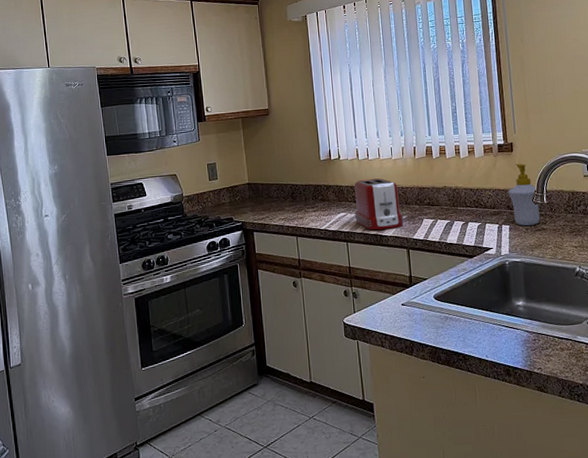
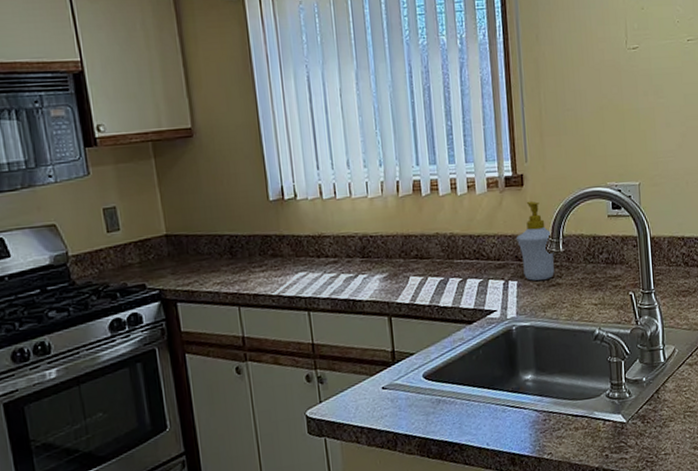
toaster: present [354,178,405,231] -> none [317,224,385,295]

